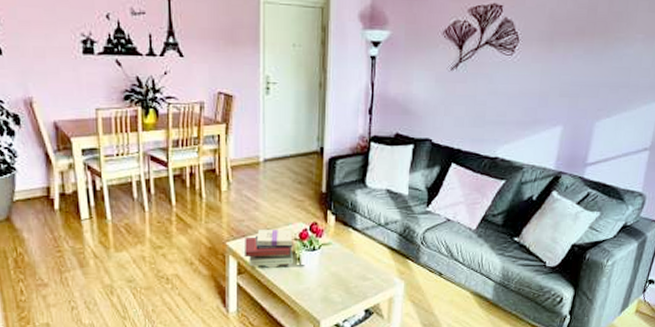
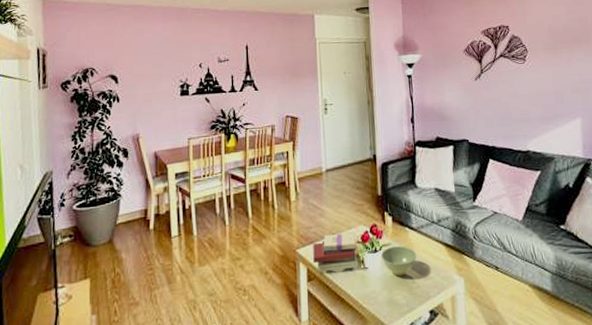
bowl: none [320,246,358,276] -> present [381,246,417,277]

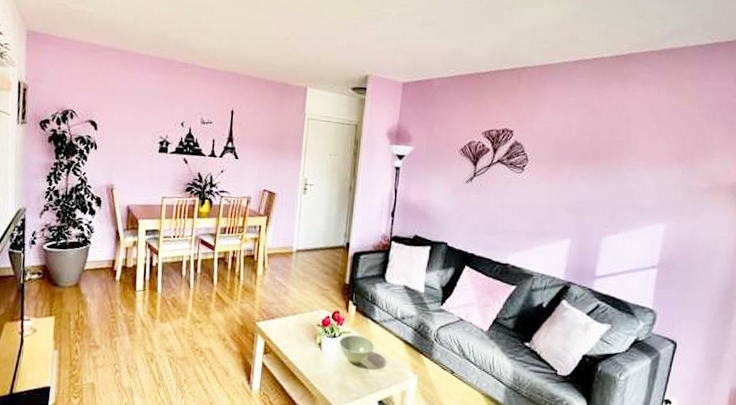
books: present [313,233,359,273] -> none [272,313,316,350]

